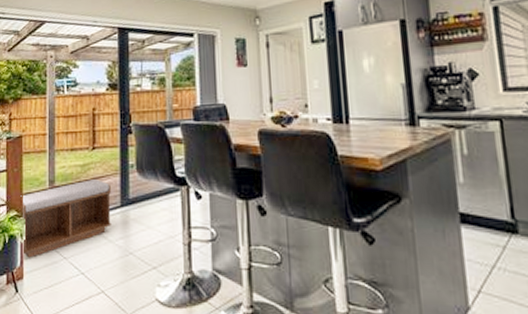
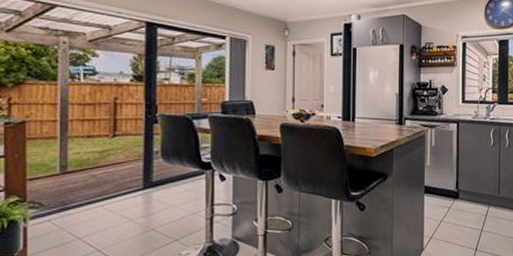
bench: present [21,179,111,258] -> none [23,165,133,241]

